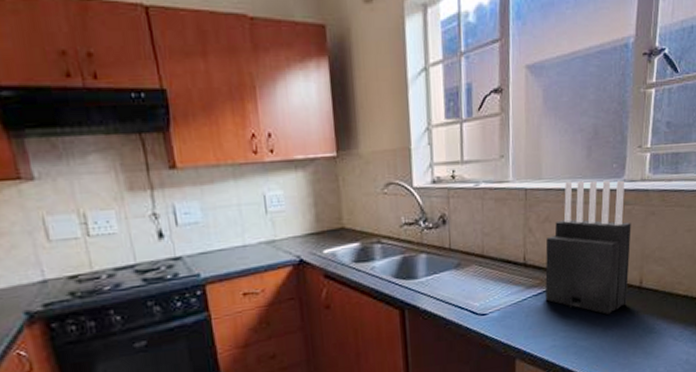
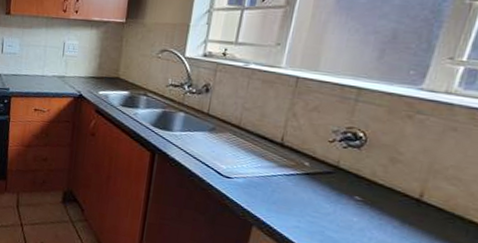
knife block: present [545,180,631,315] -> none [298,78,423,217]

